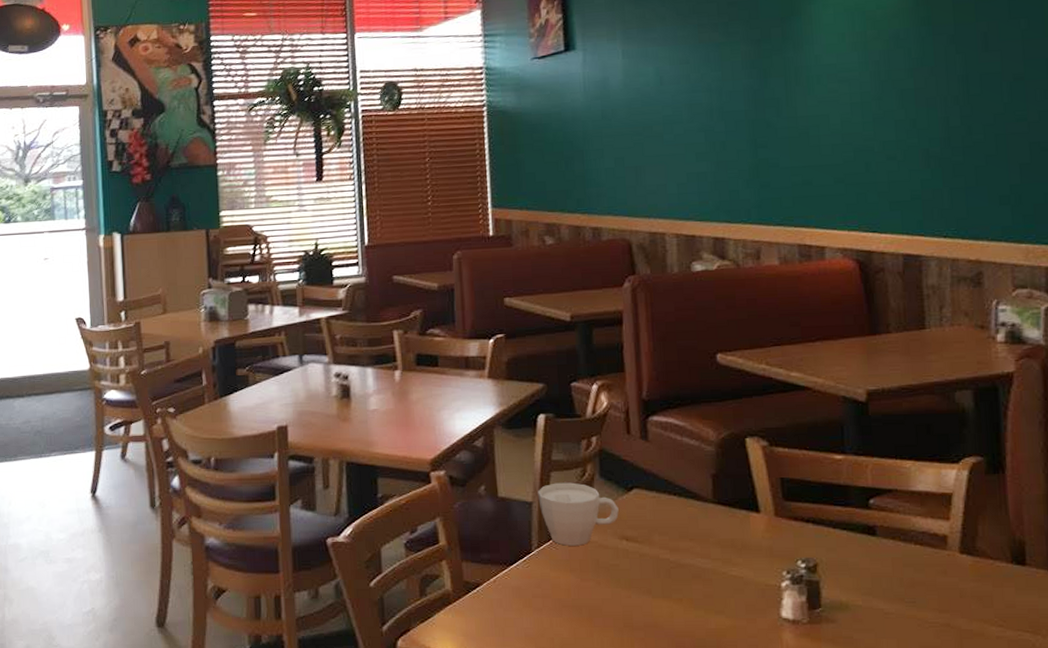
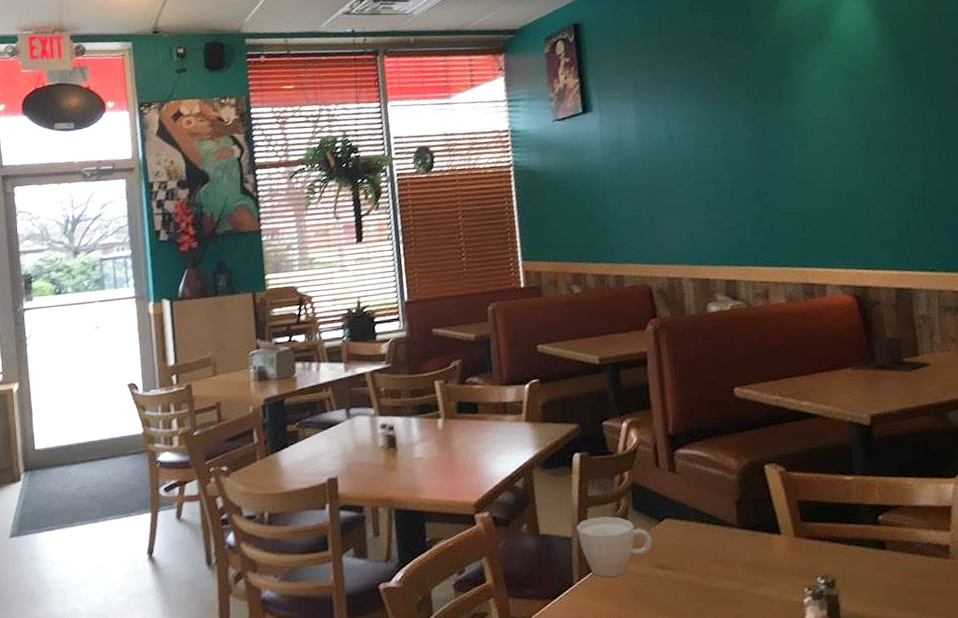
napkin holder: none [847,306,939,347] -> present [850,336,932,373]

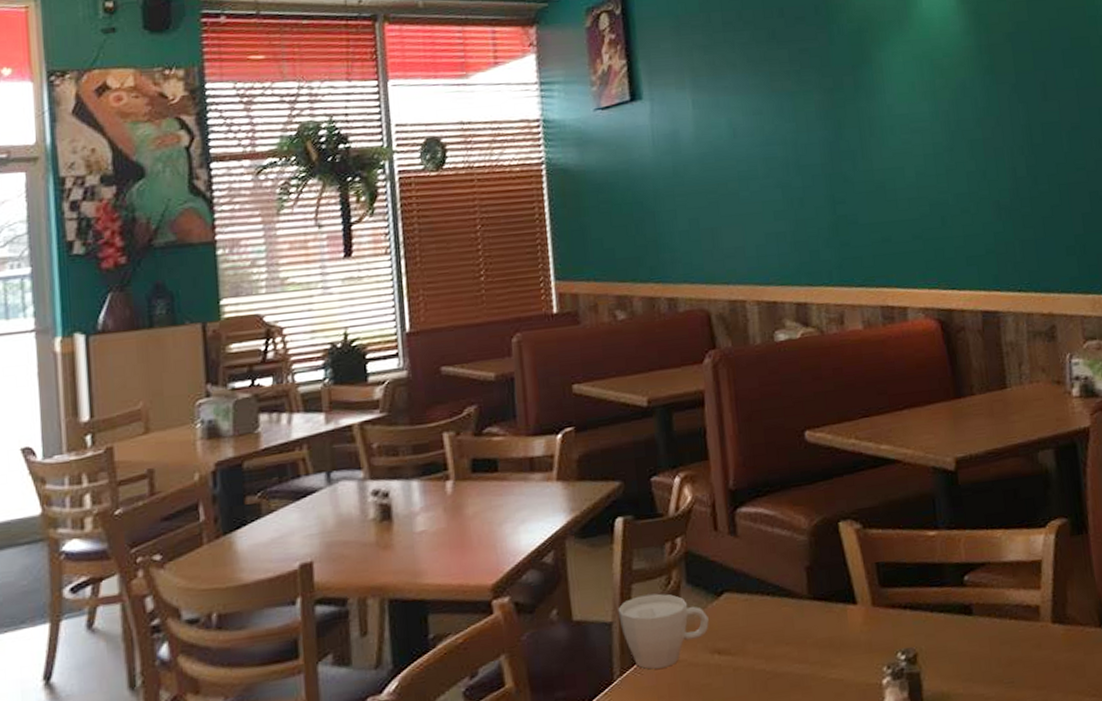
napkin holder: present [850,336,932,373] -> none [933,366,1020,408]

